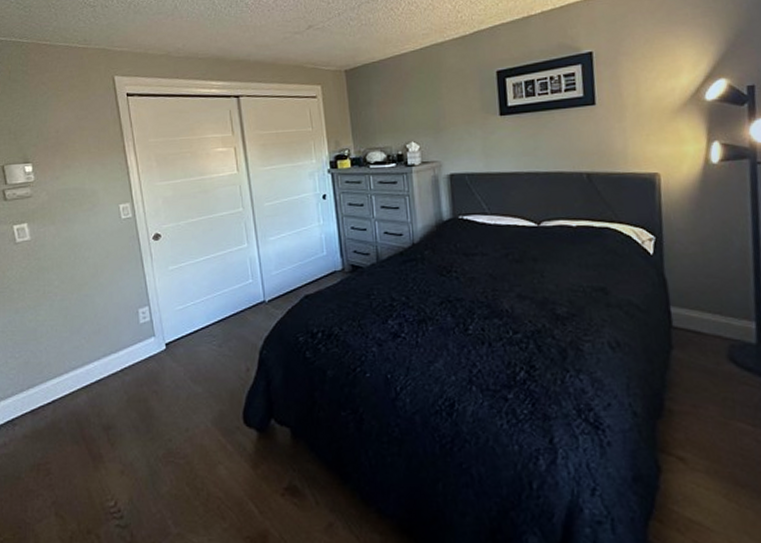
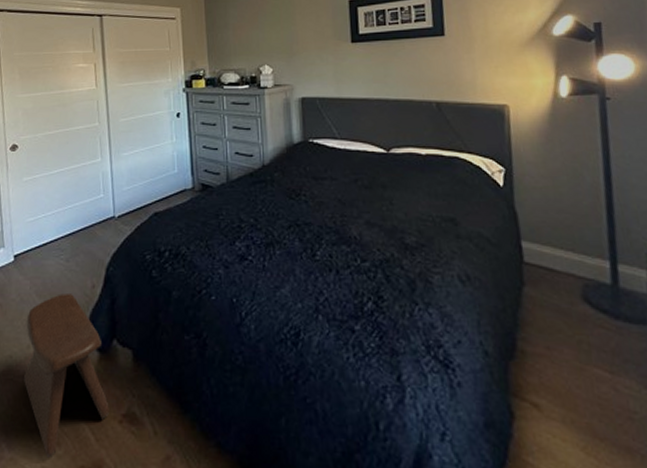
stool: none [183,378,271,531] -> present [24,294,109,458]

